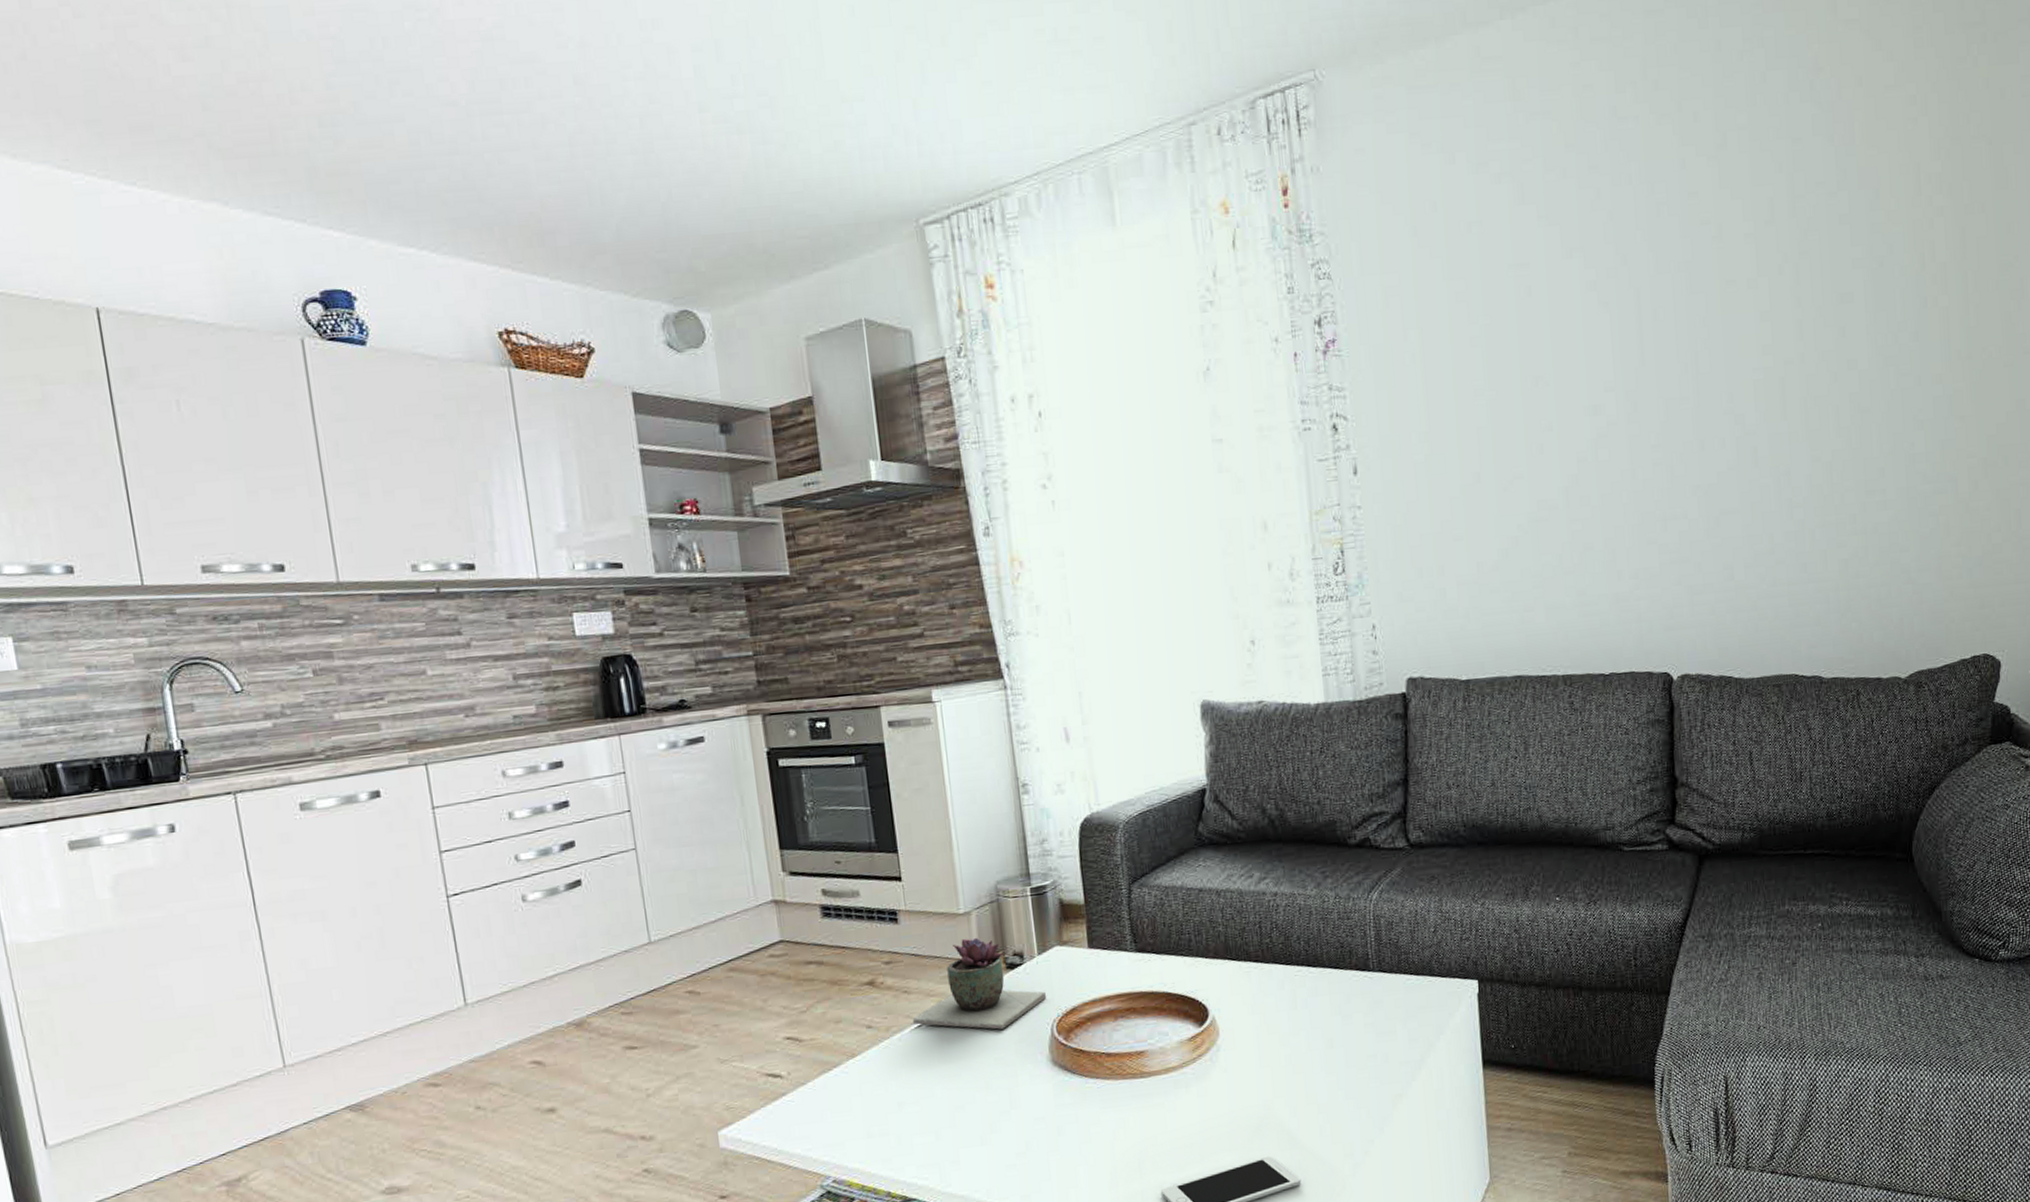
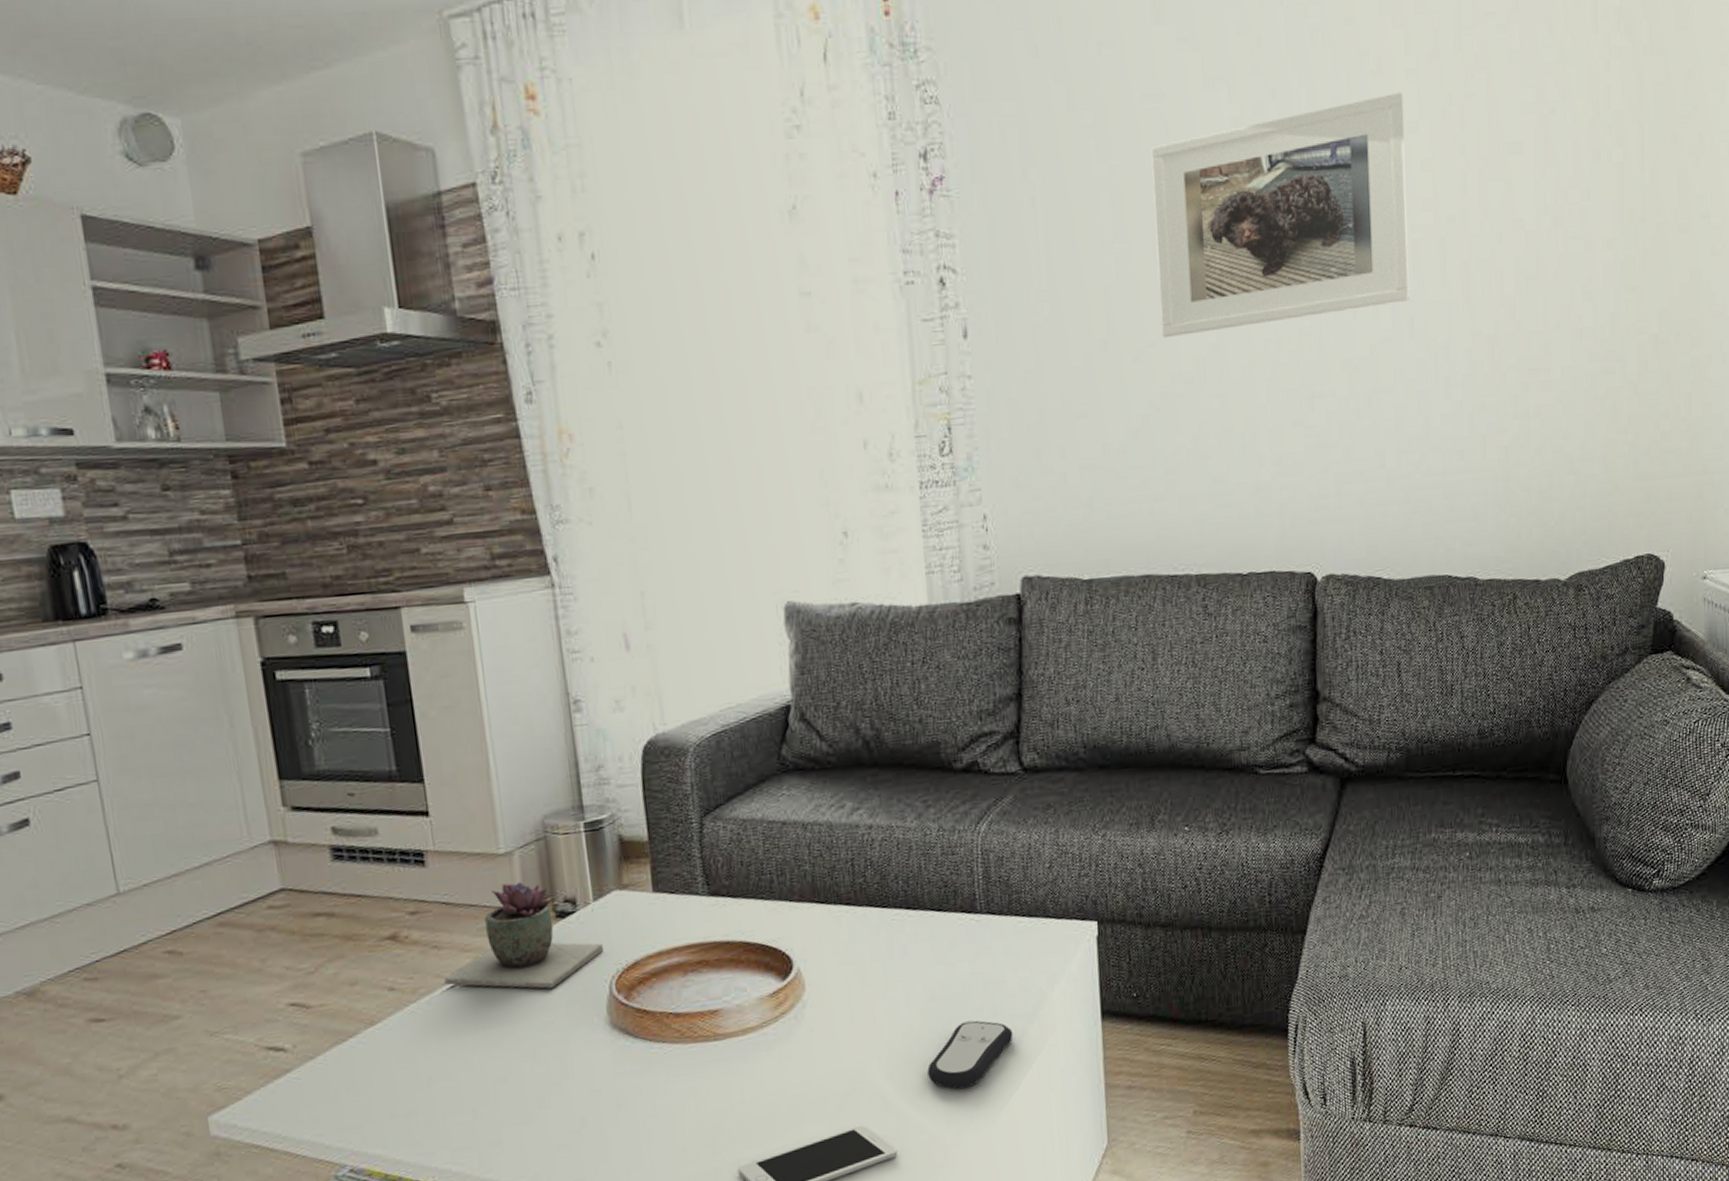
remote control: none [1327,1066,1404,1126] -> present [927,1020,1014,1089]
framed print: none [1516,253,1753,471] -> present [1151,92,1409,339]

